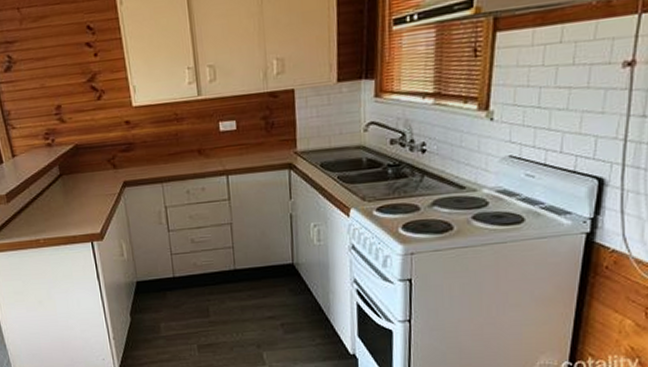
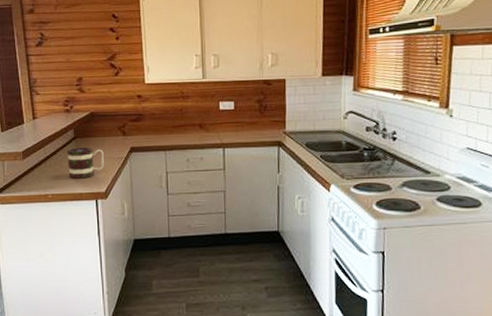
mug: none [54,184,96,221] -> present [67,147,104,179]

